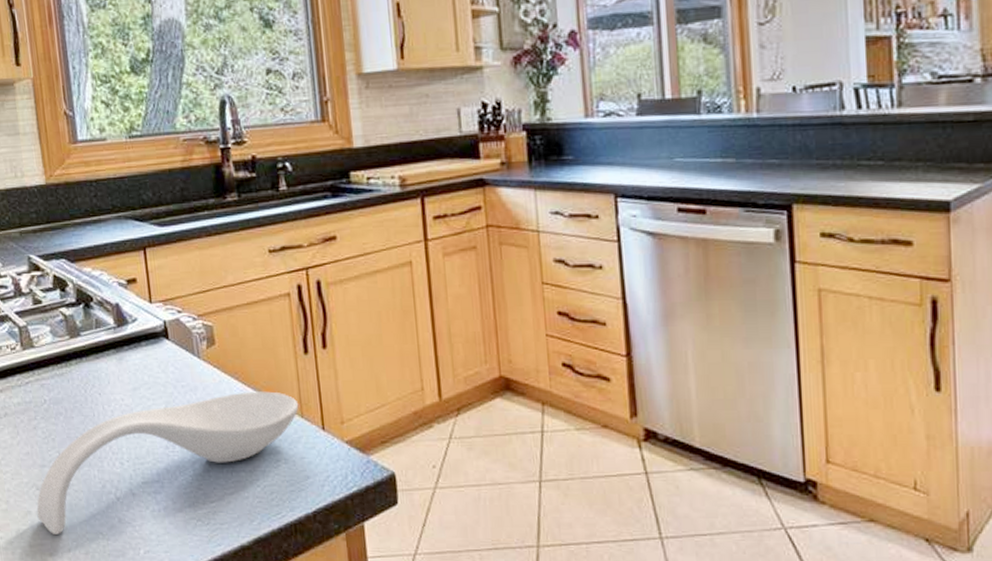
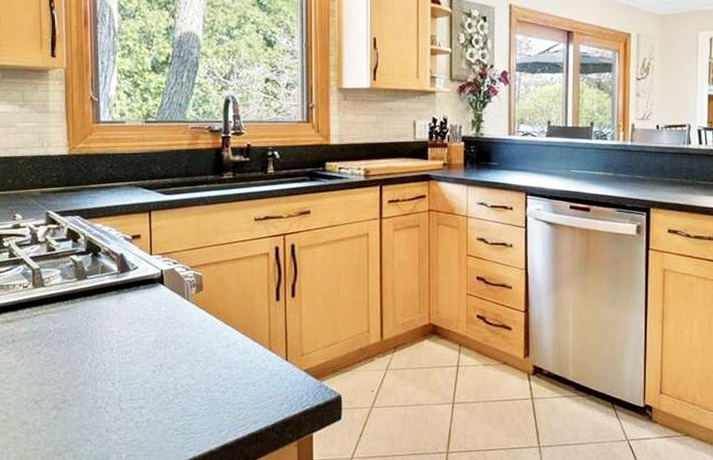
spoon rest: present [36,391,299,534] -> none [33,329,268,441]

